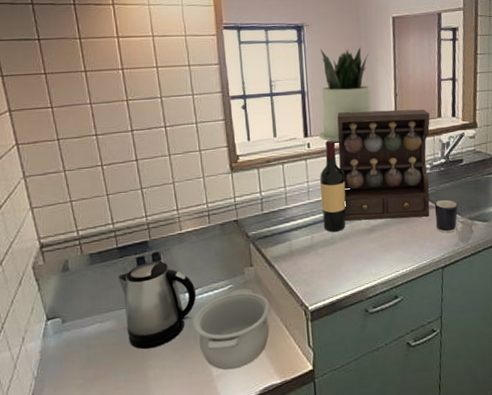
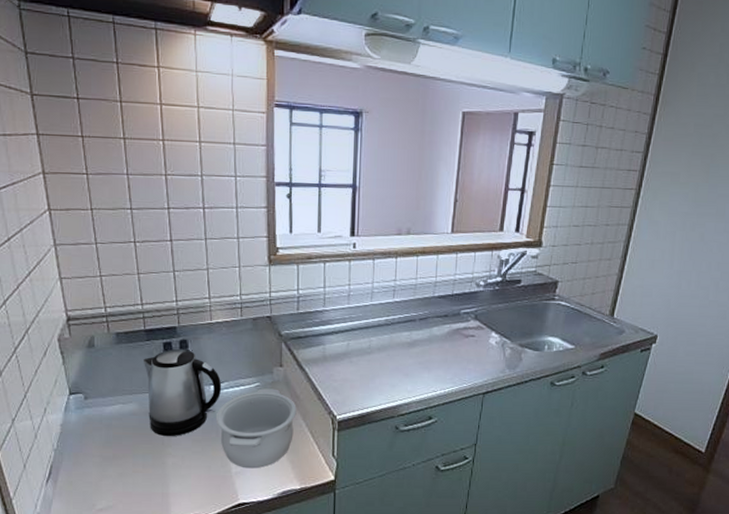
planter: present [318,47,372,143] -> none [366,141,431,246]
wine bottle: present [320,140,346,232] -> none [361,242,390,341]
spice rack: present [337,109,430,222] -> none [384,213,491,337]
mug: present [434,199,458,233] -> none [482,321,510,357]

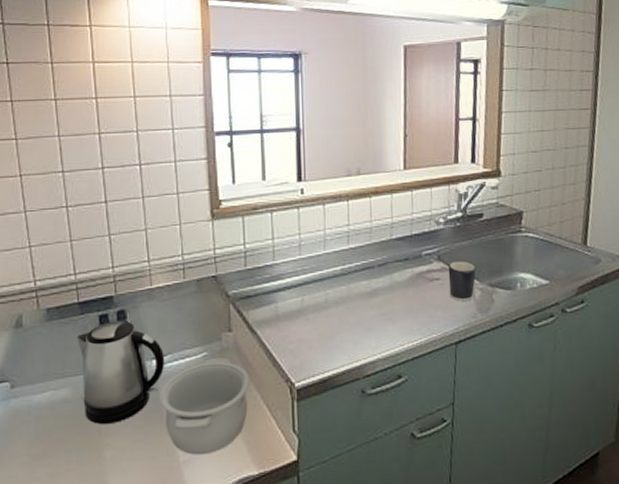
mug: none [482,321,510,357] -> present [448,260,477,301]

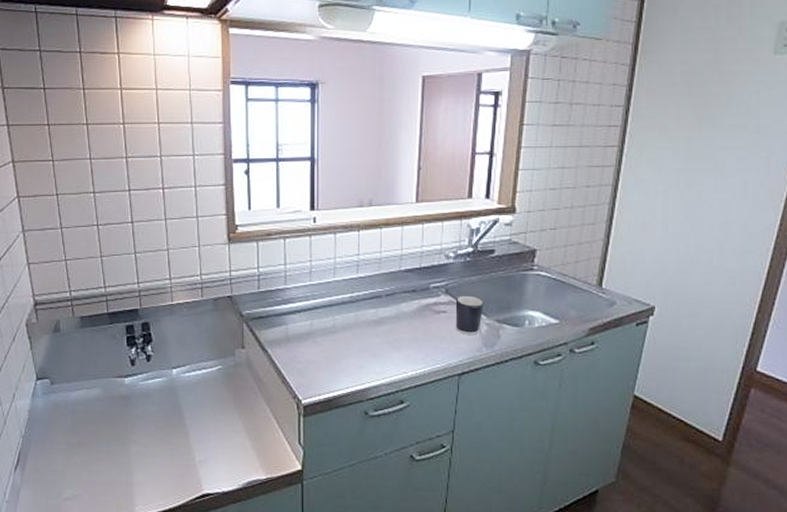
kettle: present [77,320,165,425] -> none [107,331,184,423]
cooking pot: present [159,357,250,455] -> none [178,371,260,457]

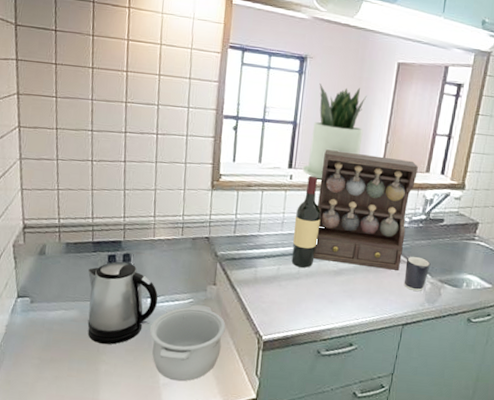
kettle: none [107,331,184,423] -> present [87,261,158,345]
cooking pot: none [178,371,260,457] -> present [149,304,226,382]
wine bottle: none [325,216,353,320] -> present [291,175,322,268]
planter: none [326,110,391,219] -> present [302,83,367,180]
spice rack: none [348,184,458,313] -> present [313,149,418,270]

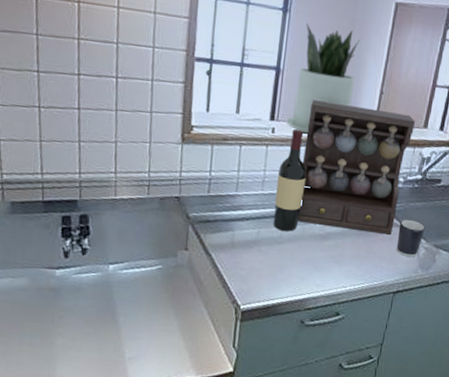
kettle: present [87,261,158,345] -> none [39,223,122,316]
cooking pot: present [149,304,226,382] -> none [112,271,199,355]

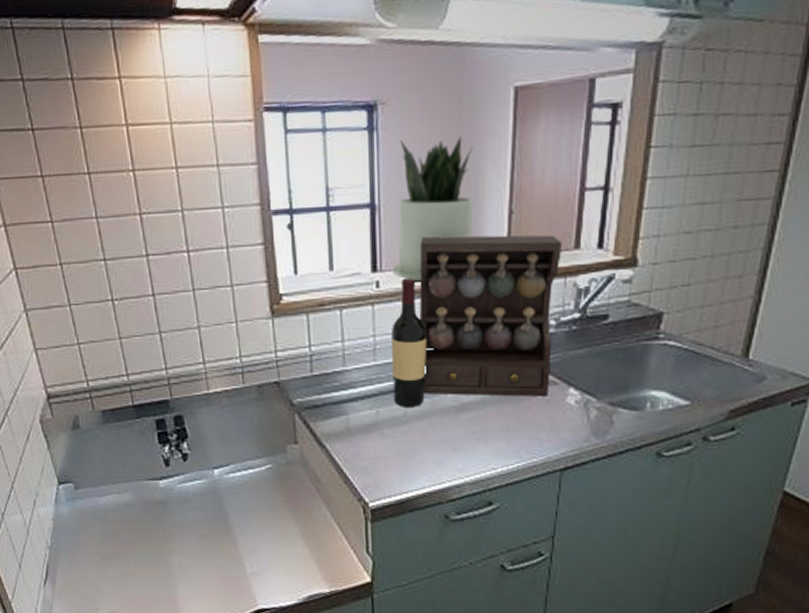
mug: present [396,219,426,257] -> none [556,373,594,421]

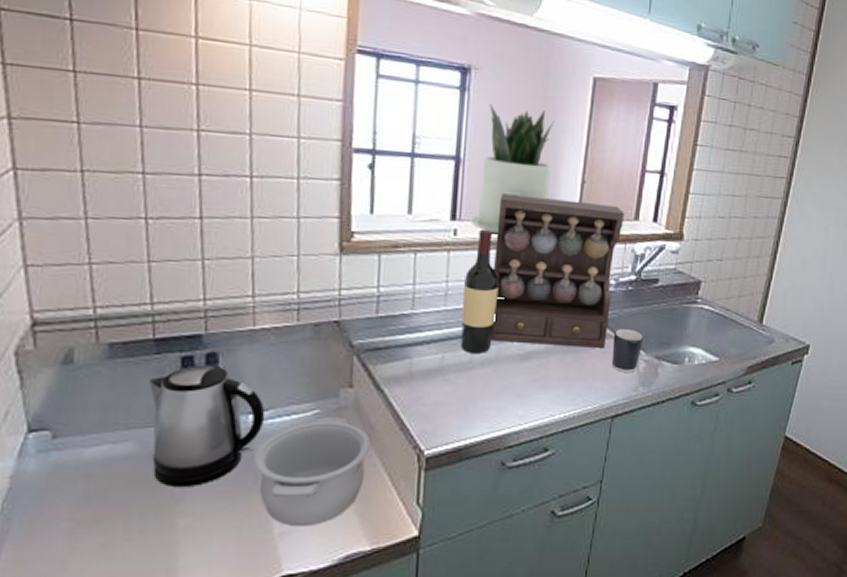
kettle: none [135,426,228,532] -> present [149,364,266,488]
cooking pot: none [222,471,319,568] -> present [253,417,370,527]
mug: none [556,373,594,421] -> present [611,328,644,372]

